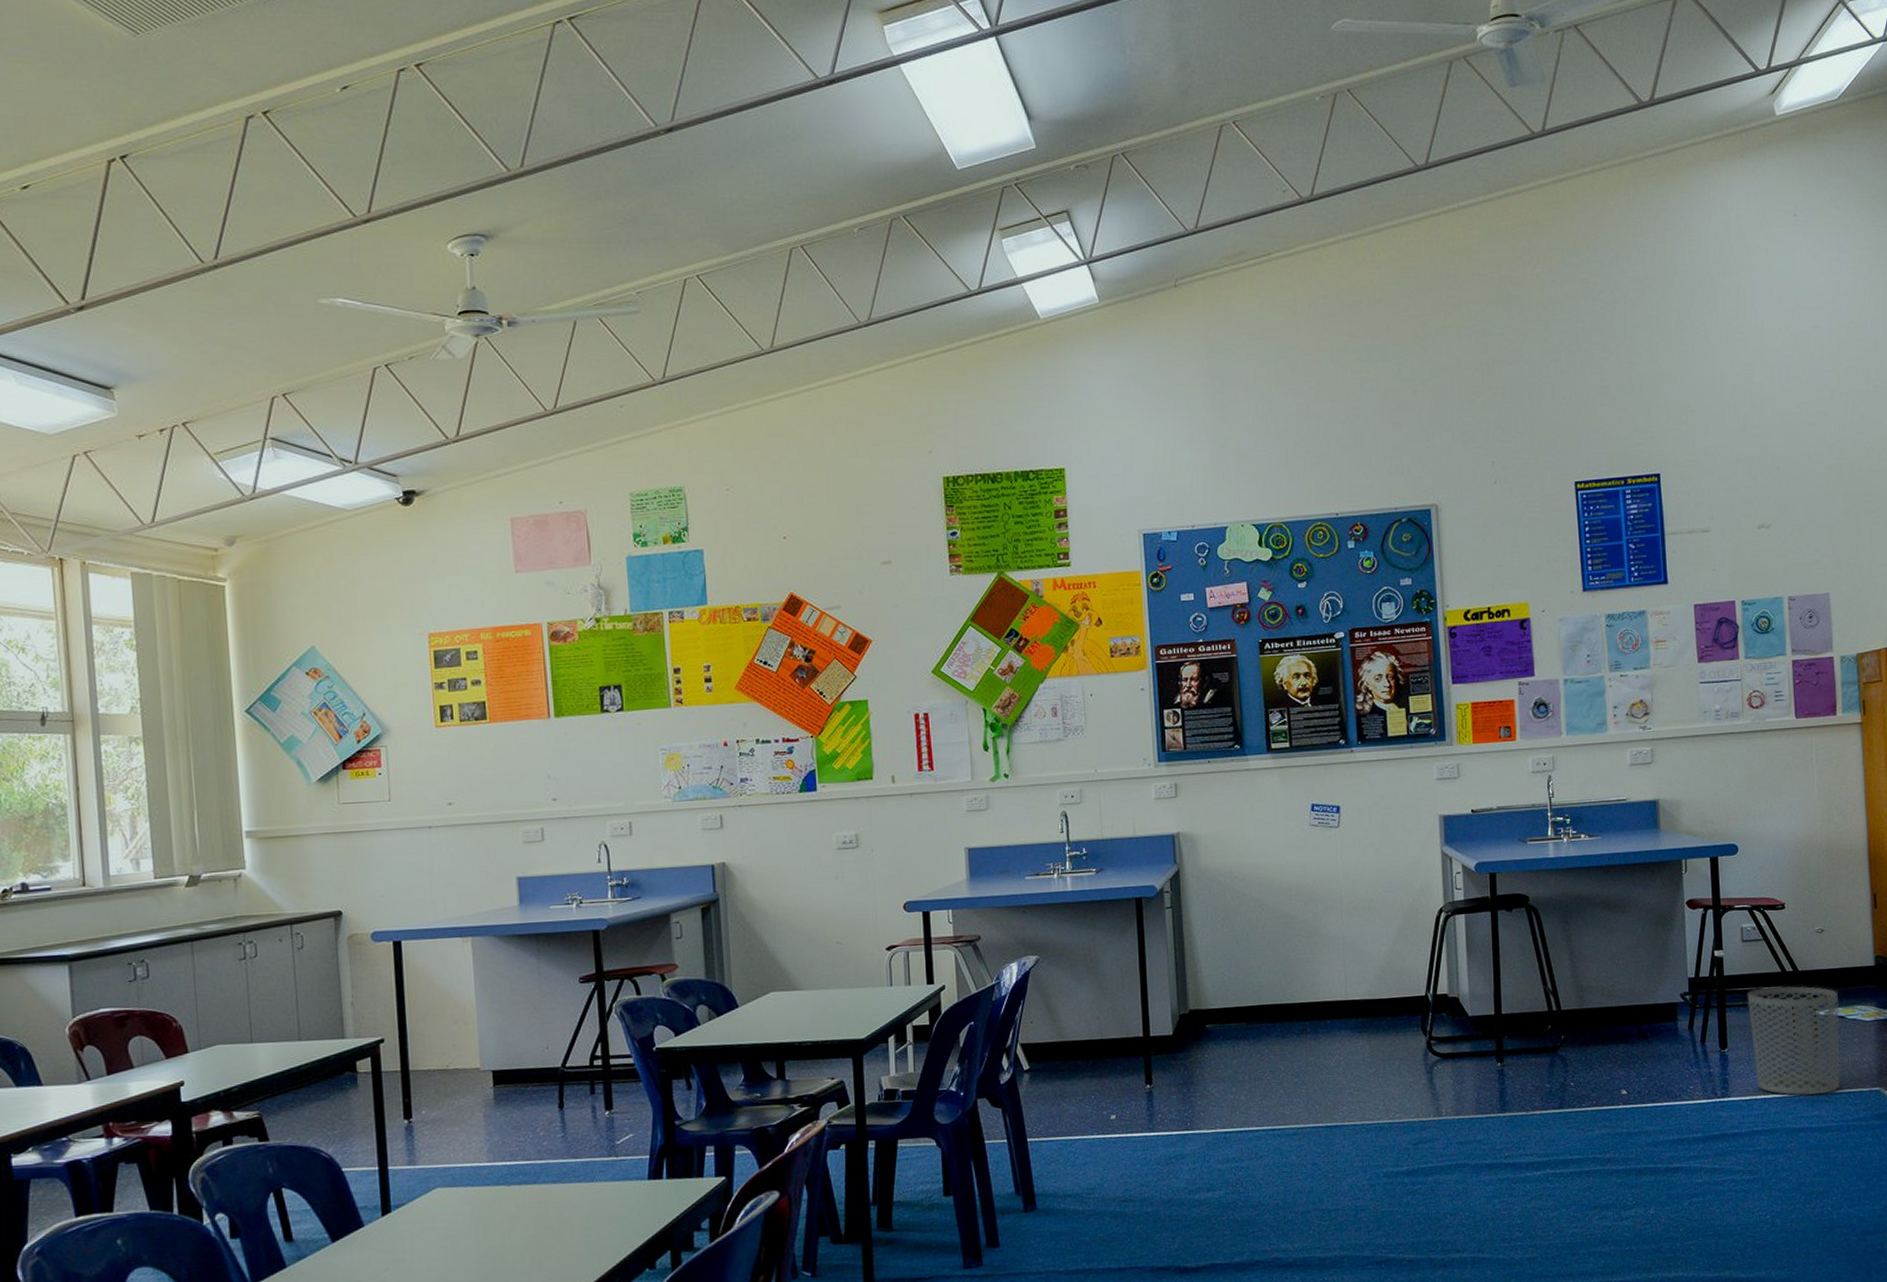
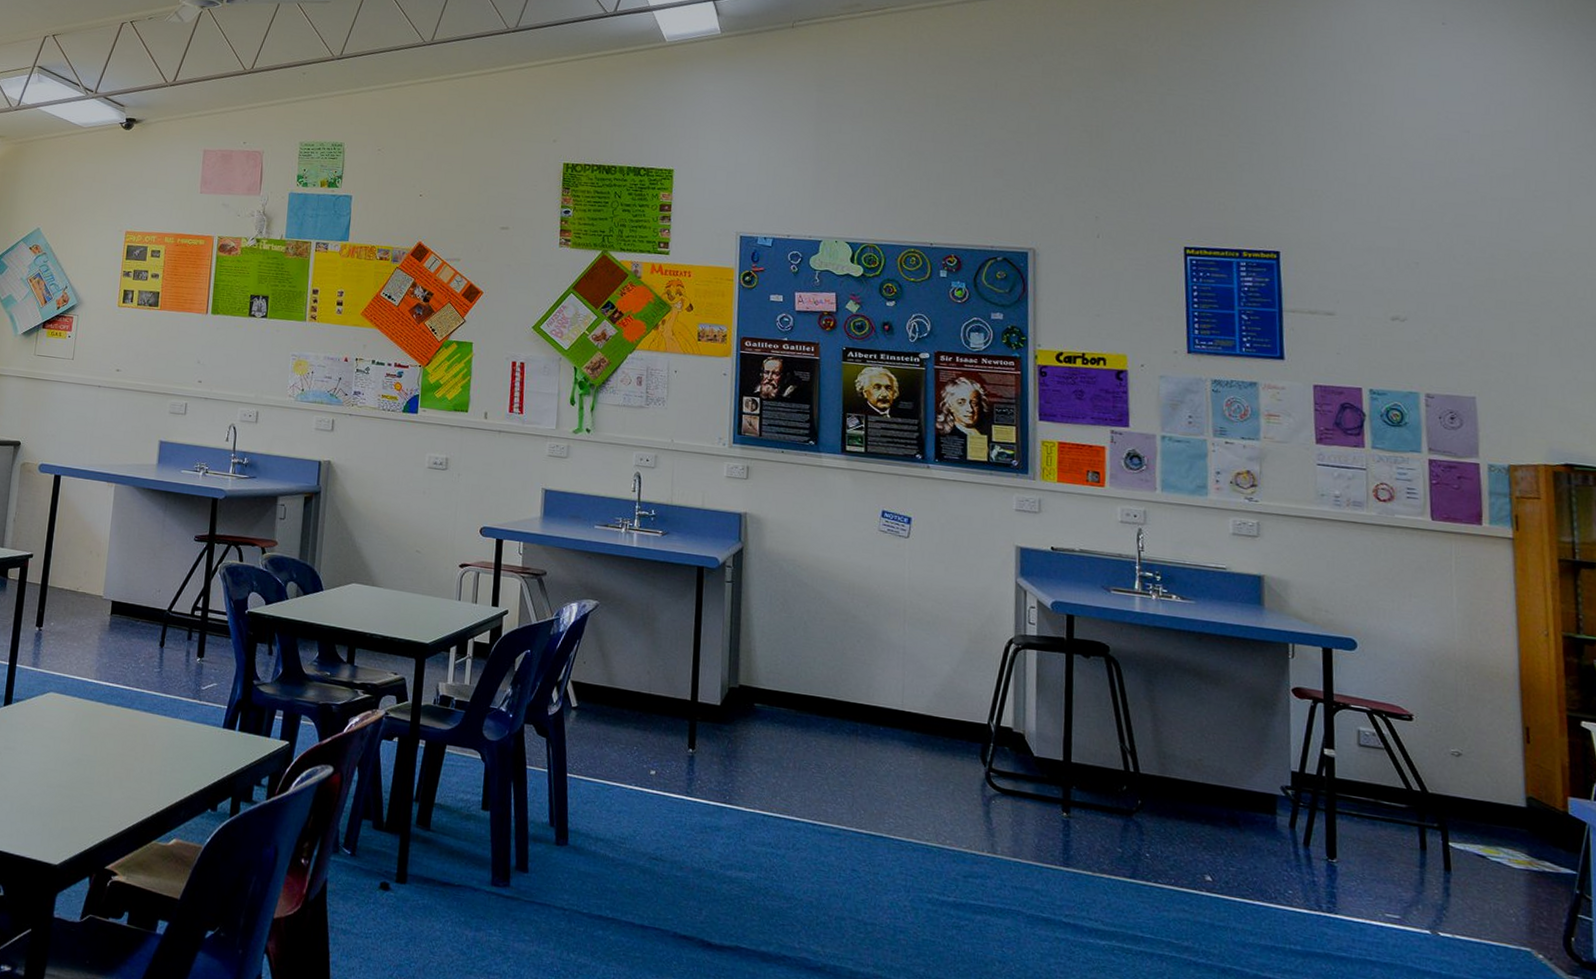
waste bin: present [1747,986,1840,1096] -> none [1363,801,1480,941]

